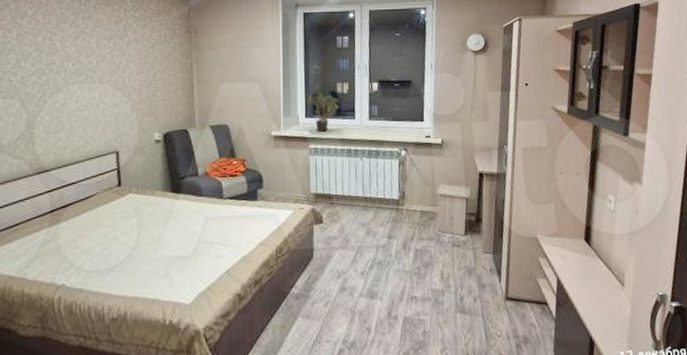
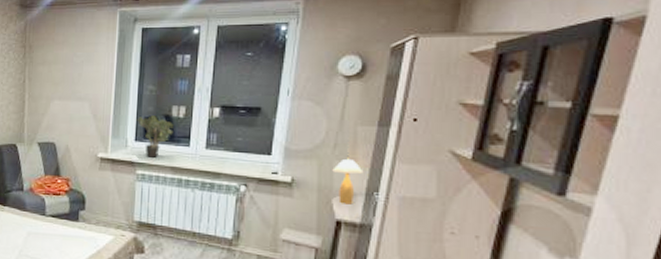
table lamp: none [472,118,495,158] -> present [332,157,364,205]

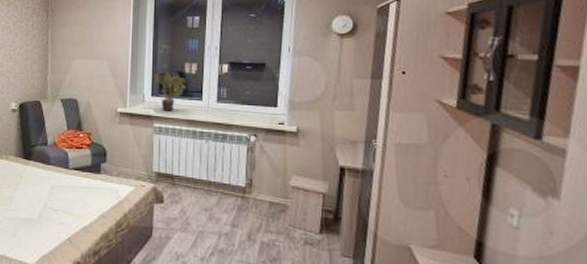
table lamp: present [332,157,364,205] -> none [333,107,362,152]

